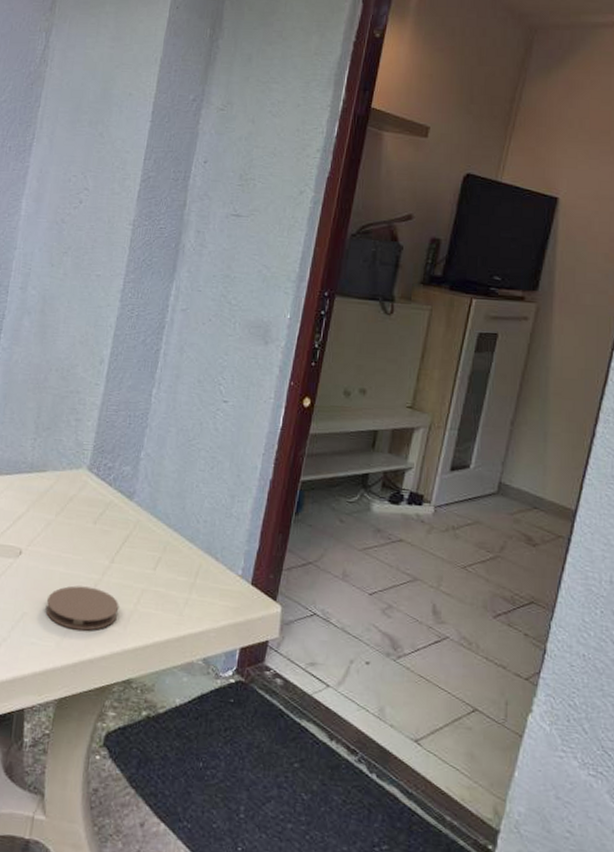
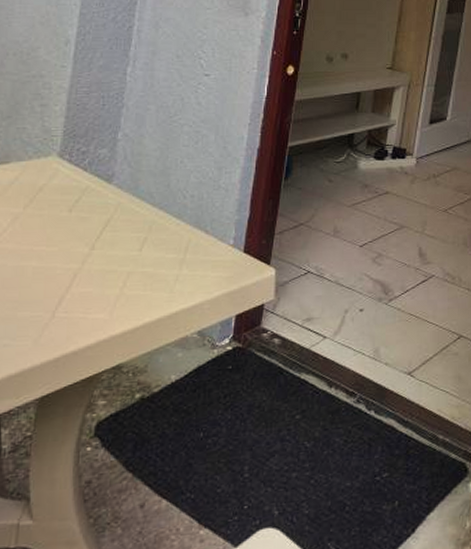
coaster: present [45,585,119,631] -> none [18,277,103,324]

